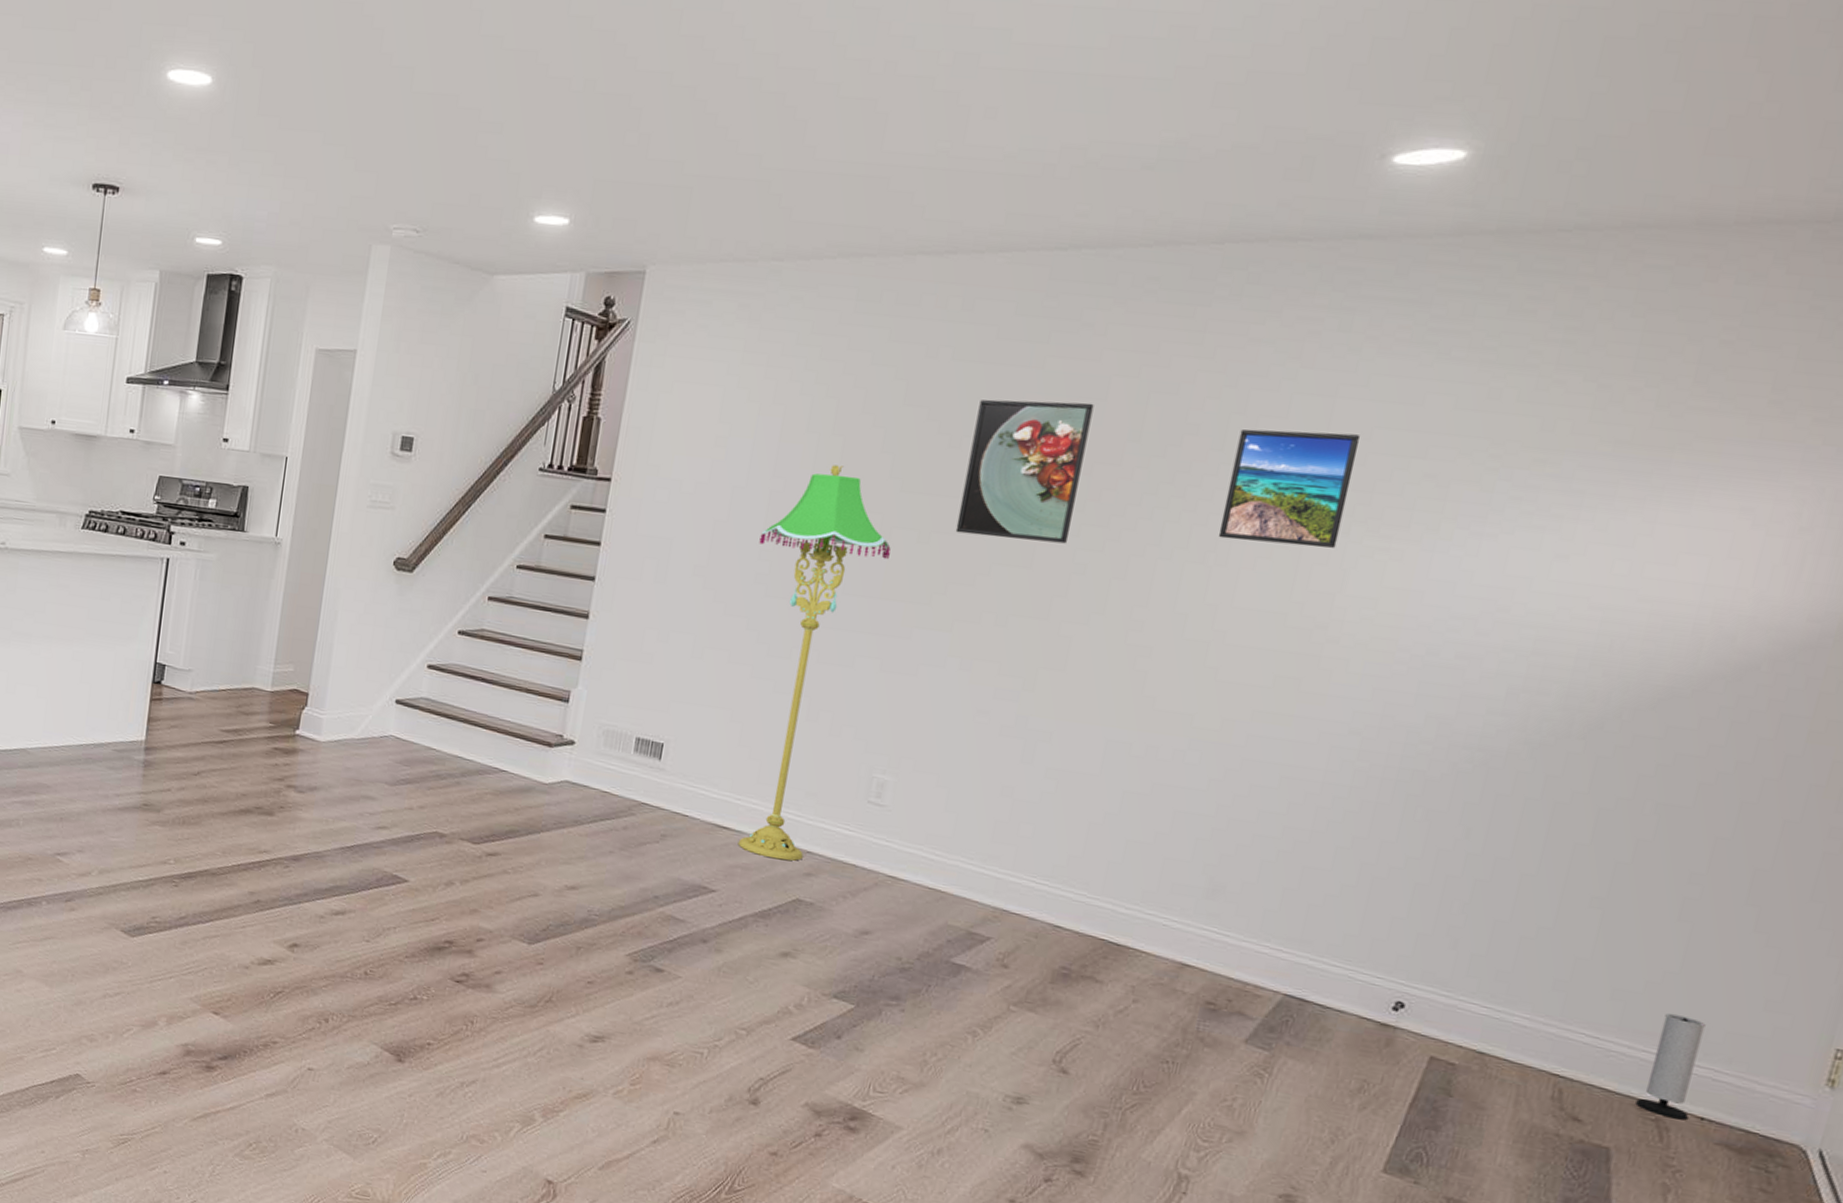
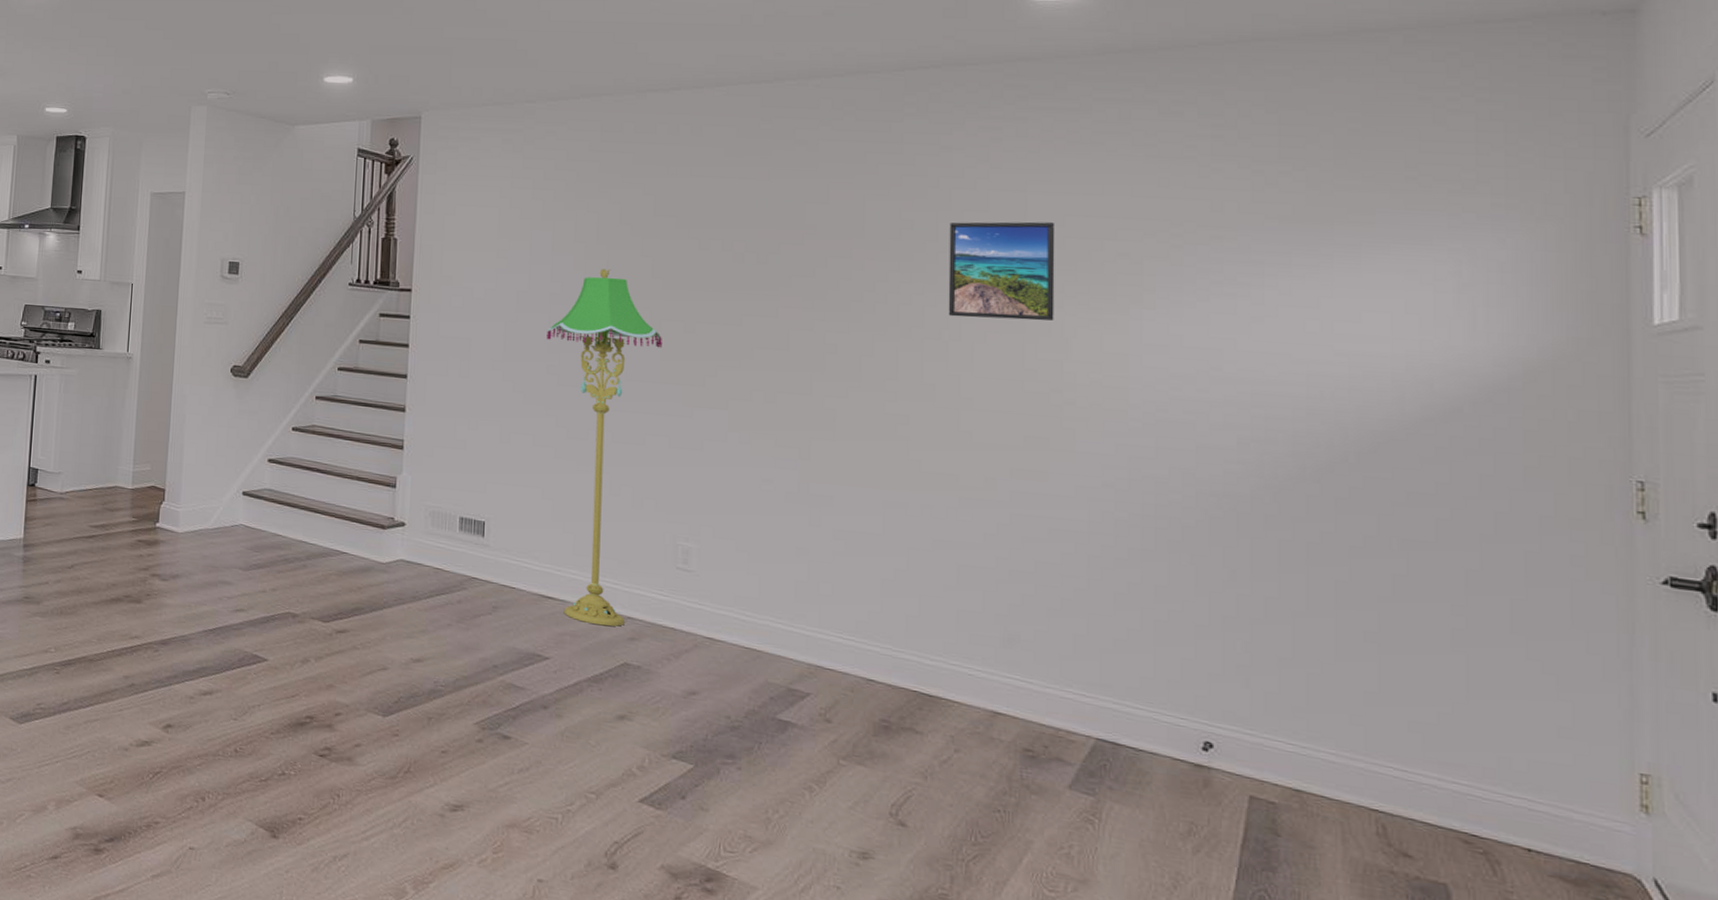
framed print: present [955,399,1094,544] -> none [716,206,819,328]
speaker: present [1635,1013,1705,1120] -> none [1460,743,1515,853]

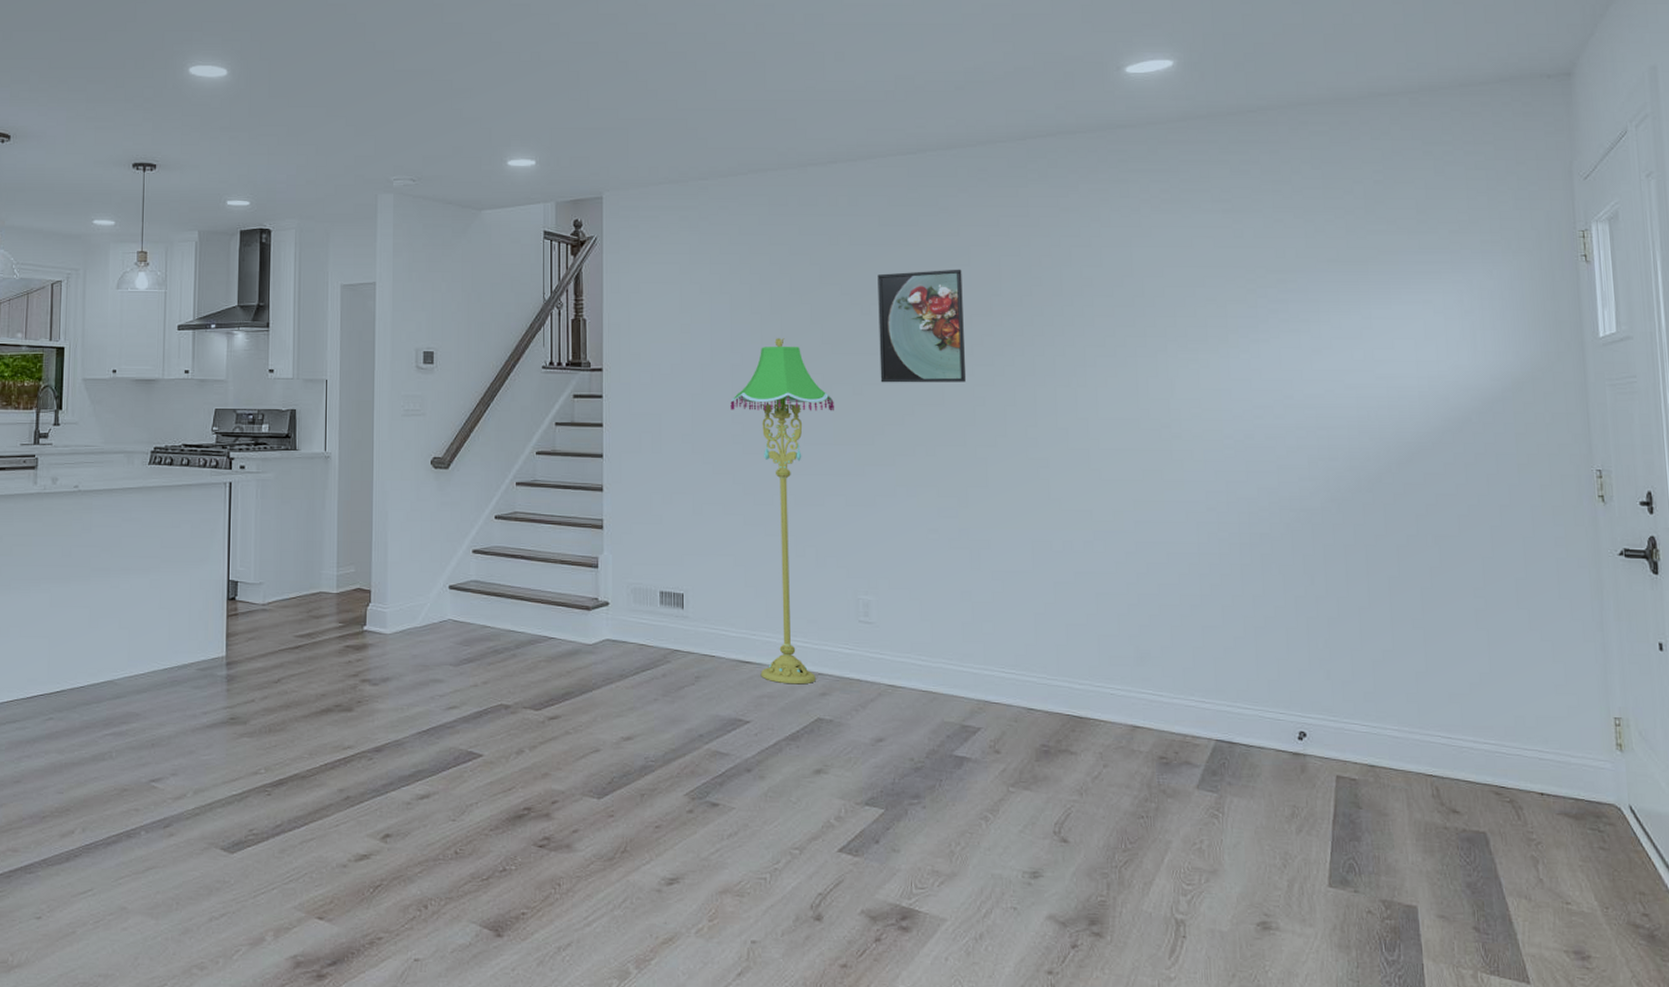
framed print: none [716,206,819,328] -> present [877,269,967,383]
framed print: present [948,221,1056,321] -> none [1071,274,1160,365]

